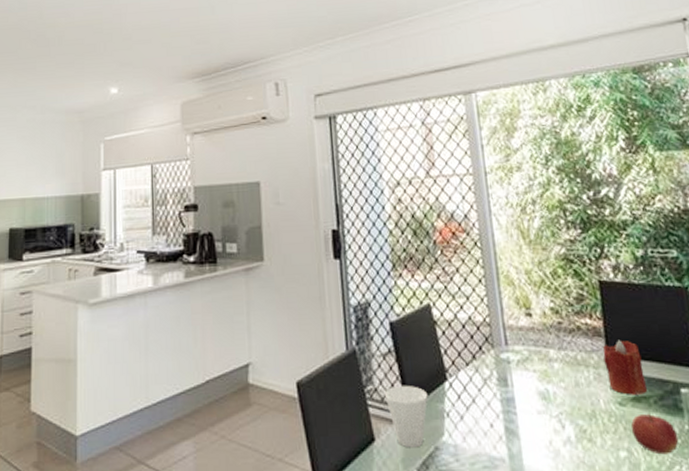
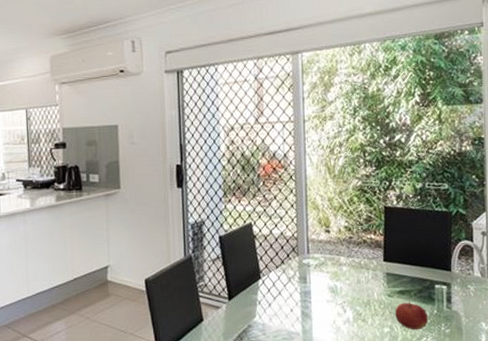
cup: present [384,385,428,448] -> none [212,282,245,326]
candle: present [603,340,647,395] -> none [381,250,410,289]

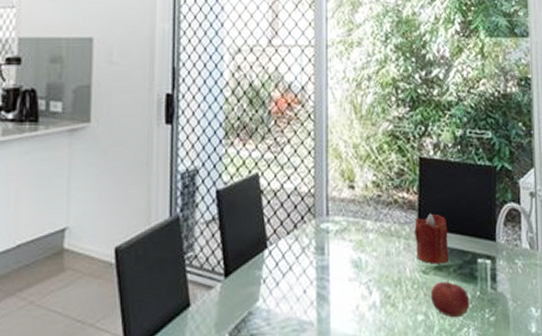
candle: none [381,250,410,289] -> present [415,213,449,264]

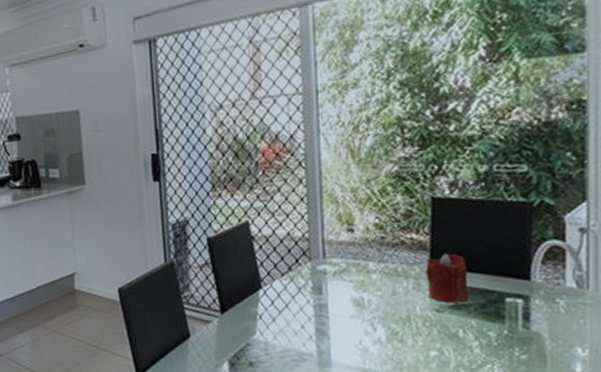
fruit: present [430,280,470,318] -> none [445,319,495,355]

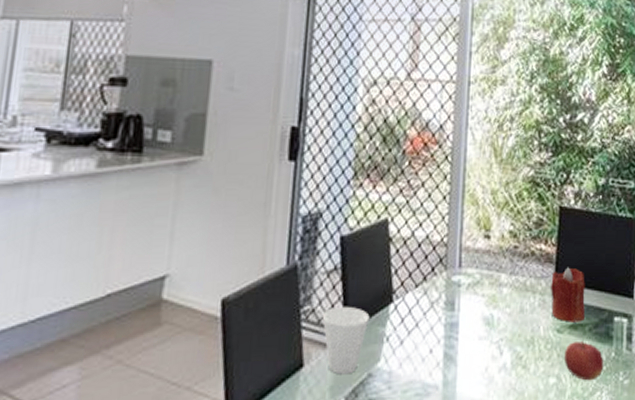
cup: none [200,292,242,343] -> present [322,306,370,375]
fruit: none [445,319,495,355] -> present [563,340,604,381]

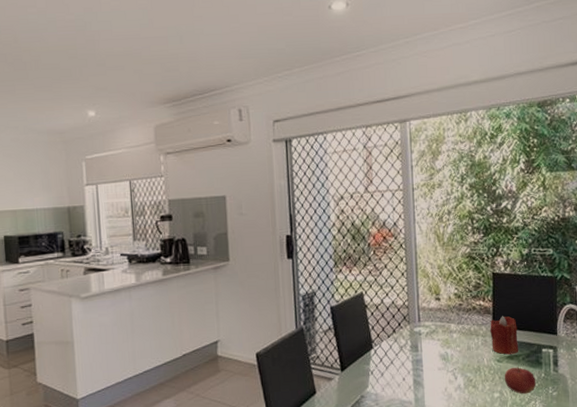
cup: present [322,306,370,375] -> none [324,353,358,397]

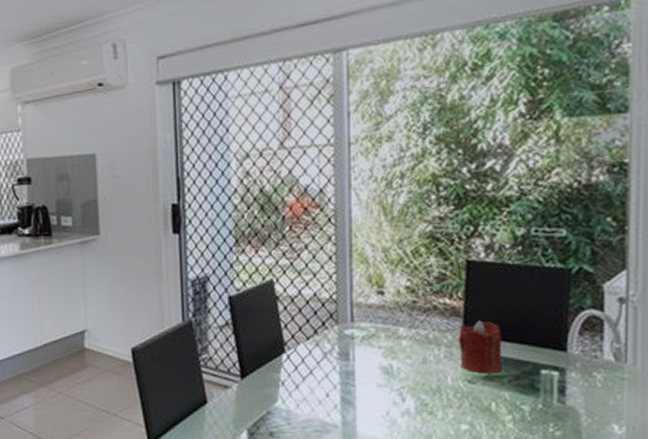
fruit: present [504,366,536,394] -> none [477,391,529,430]

